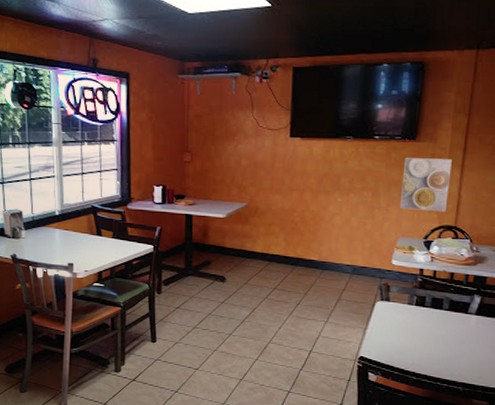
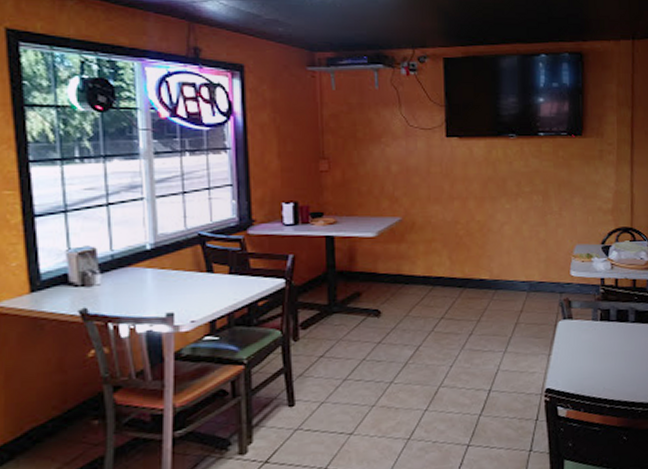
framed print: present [399,158,452,212] -> none [572,155,622,213]

